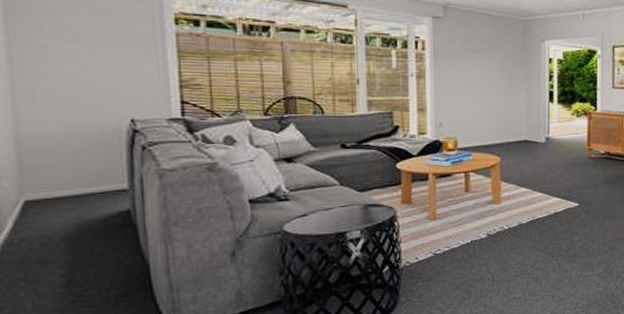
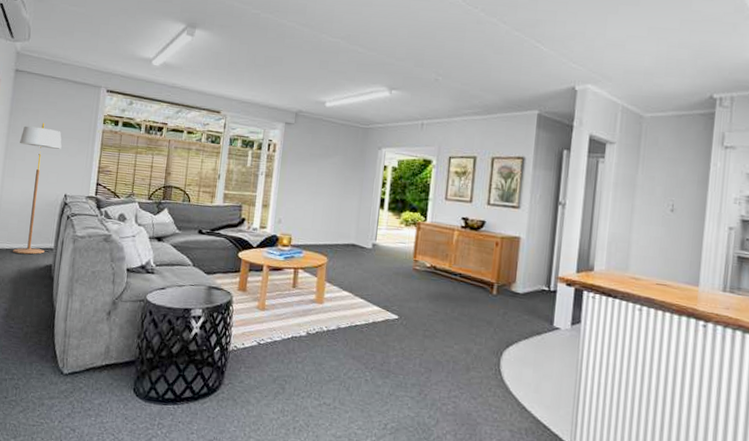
floor lamp: none [33,26,114,202] -> present [12,123,62,255]

